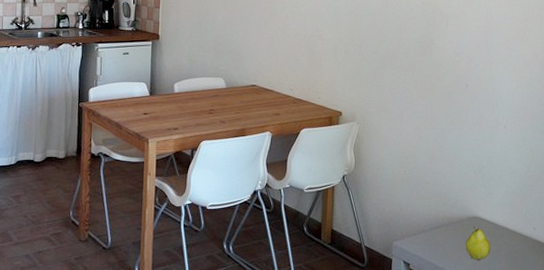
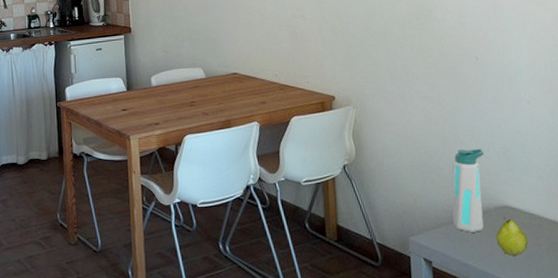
water bottle: none [431,165,463,239] -> present [451,148,484,232]

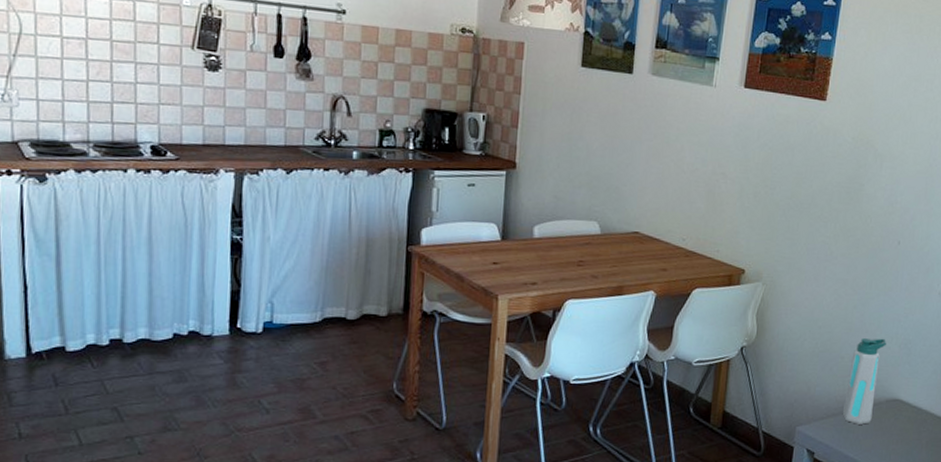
fruit: present [495,216,528,255] -> none [880,410,911,449]

